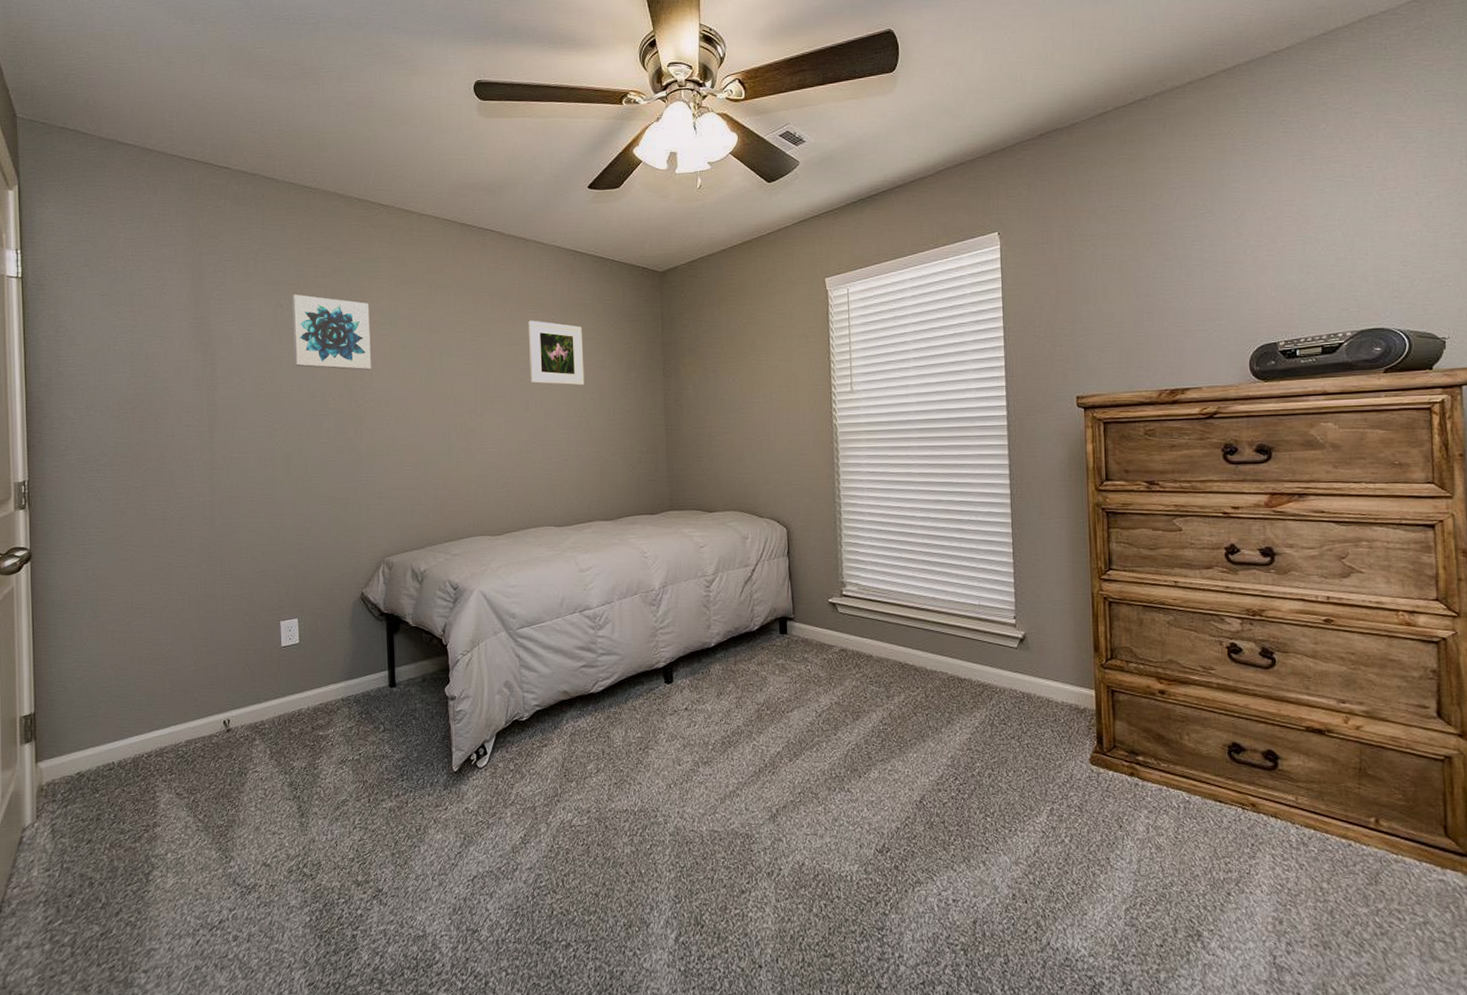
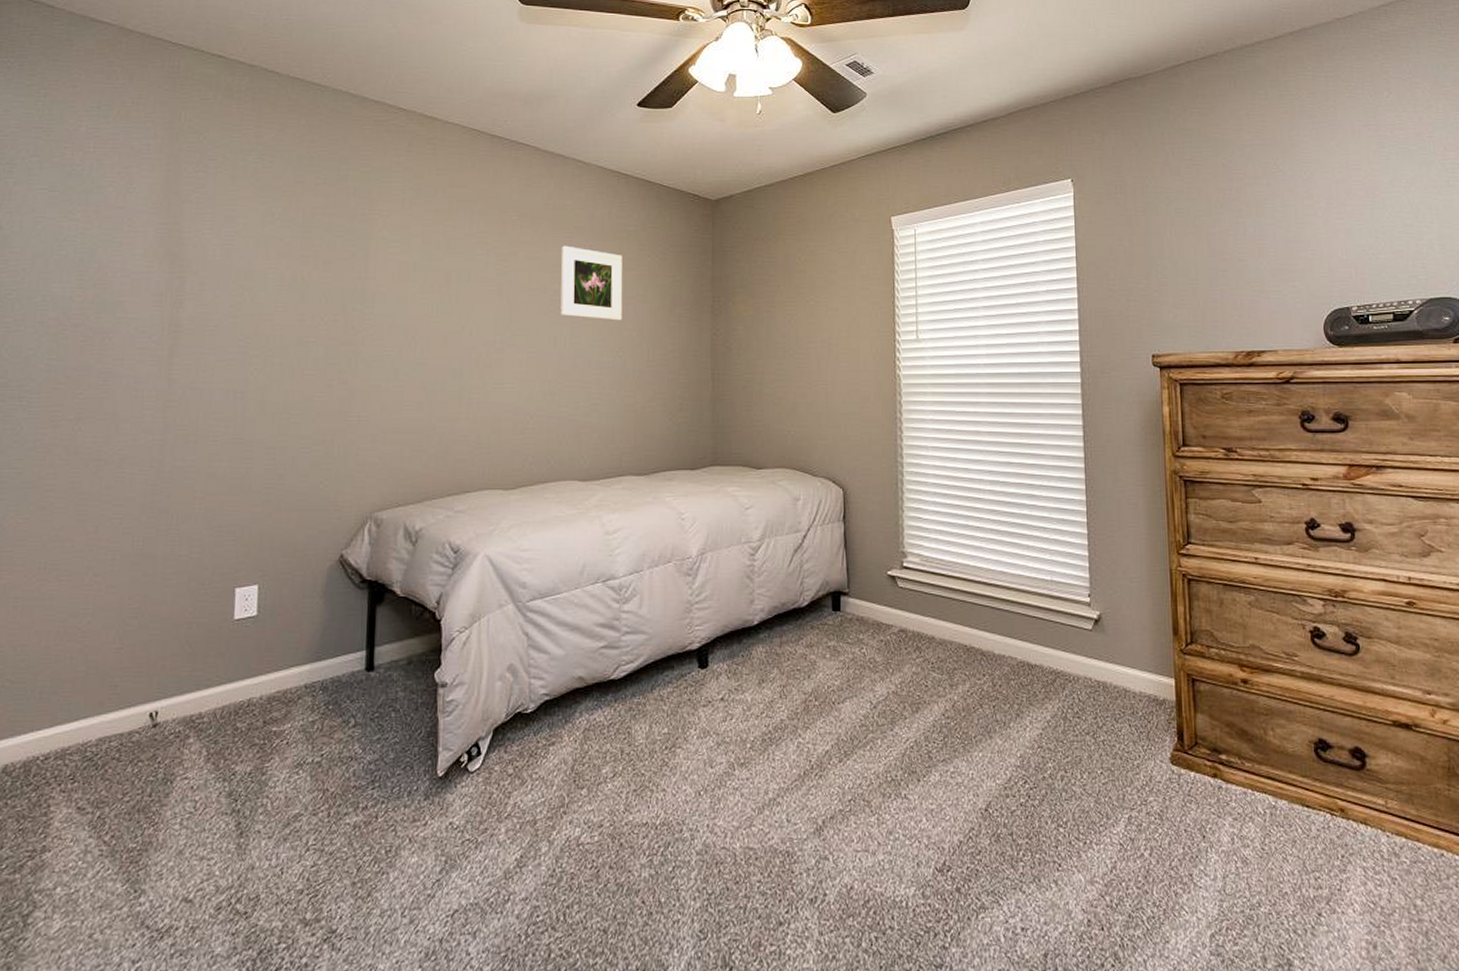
wall art: present [291,294,371,370] -> none [282,202,378,293]

